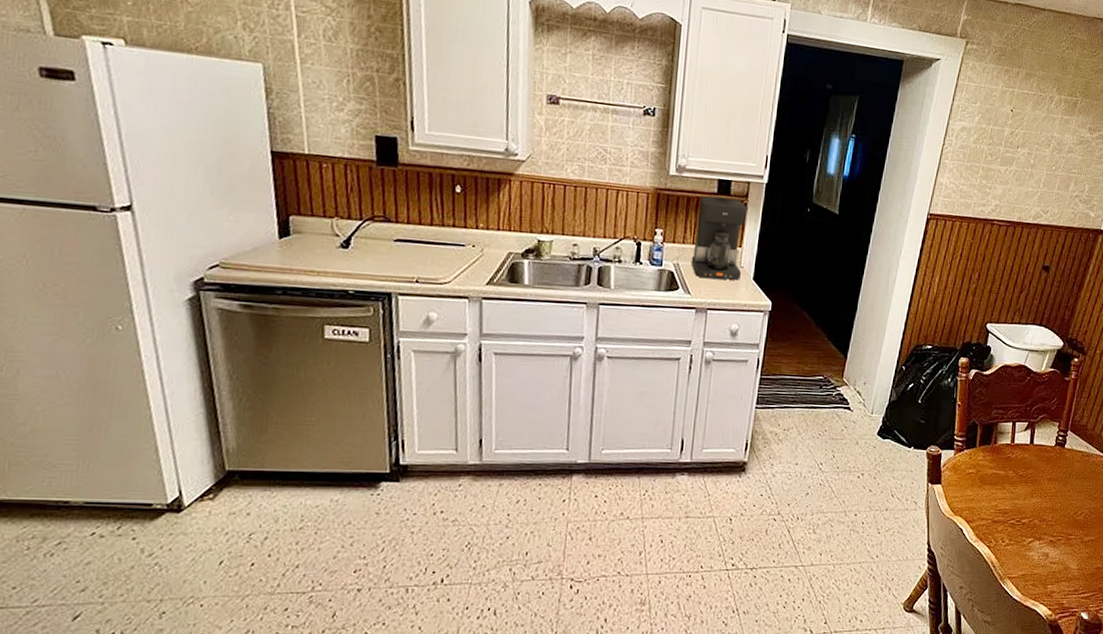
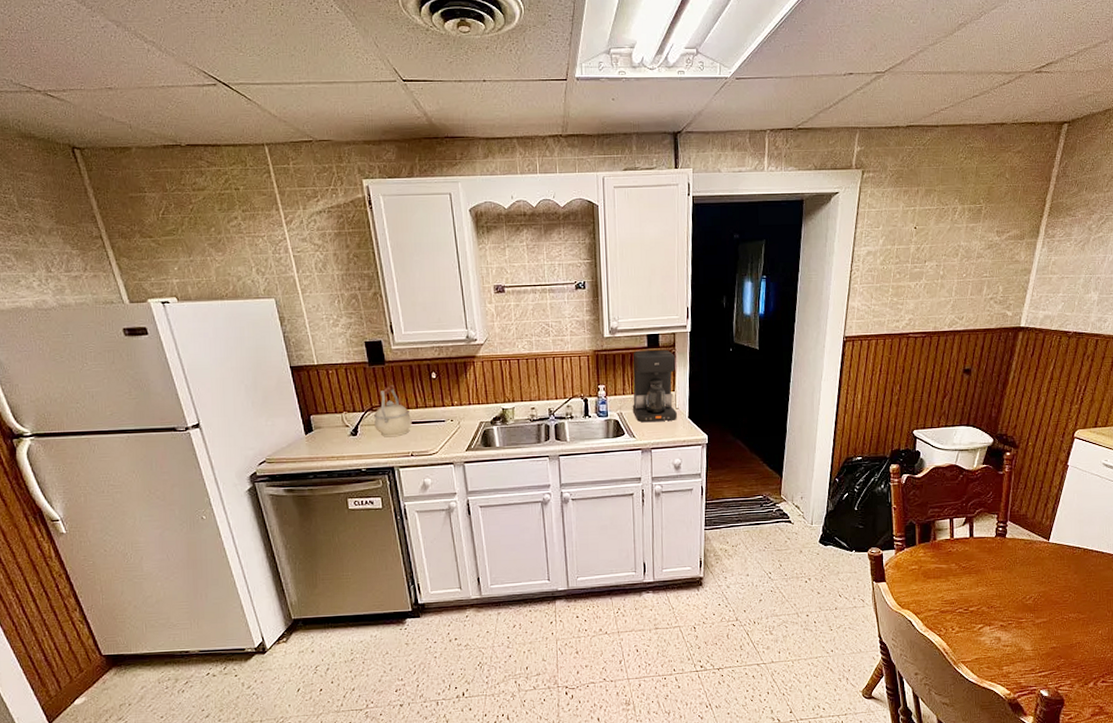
kettle: none [373,192,423,257] -> present [373,384,412,438]

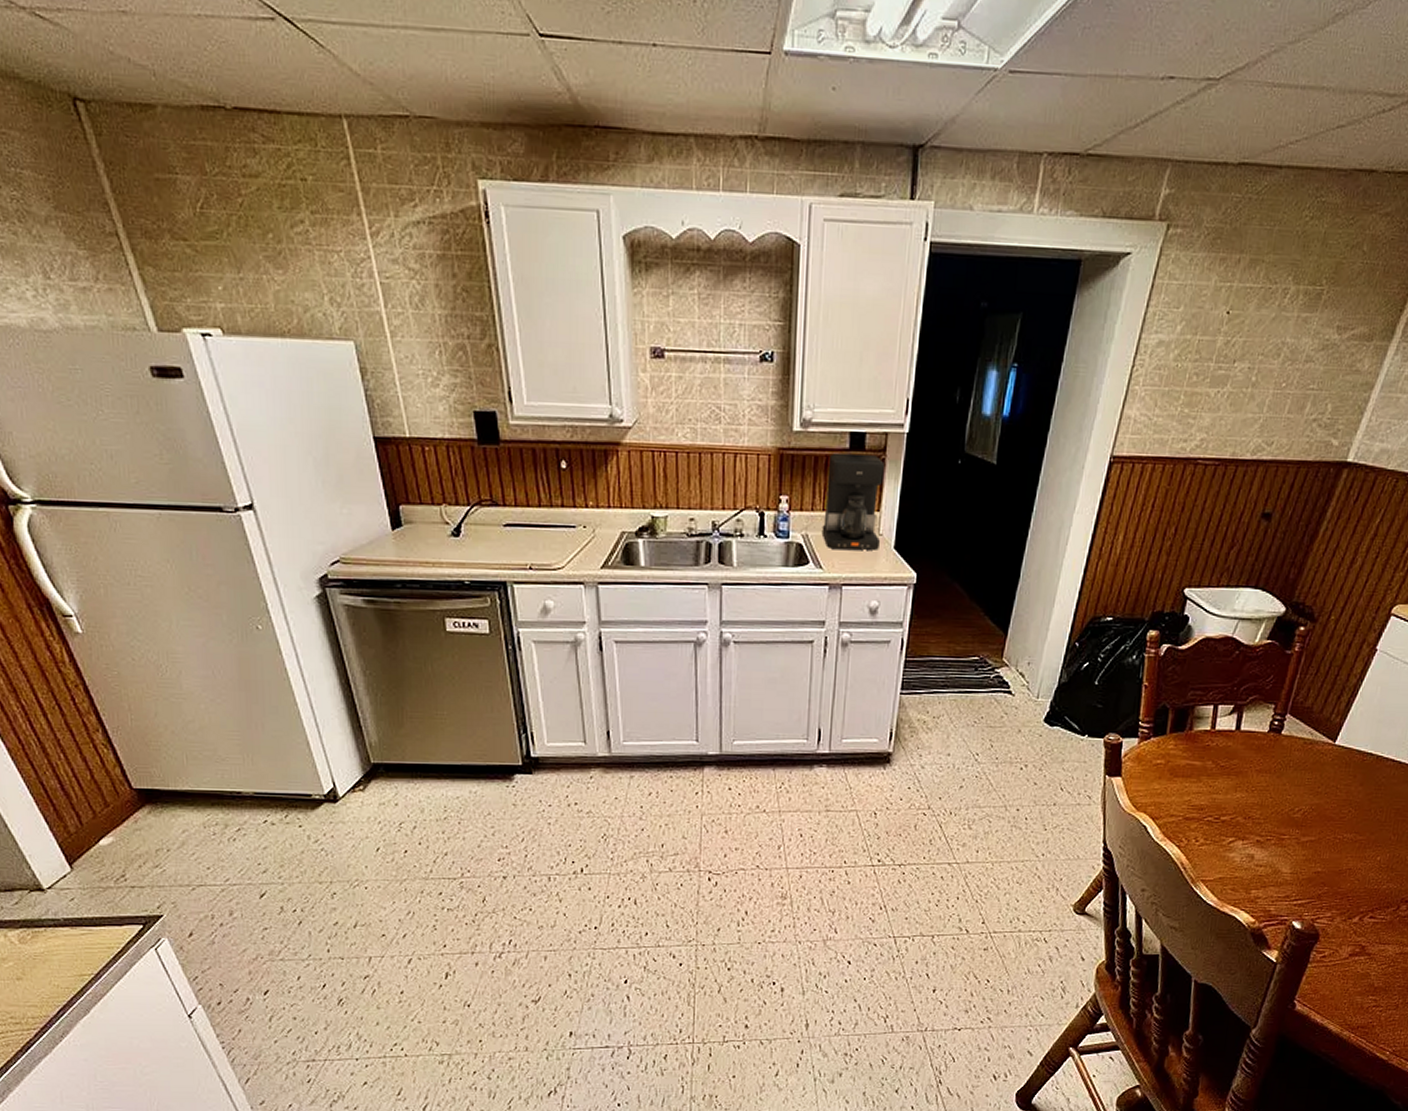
kettle: present [373,384,412,438] -> none [481,472,533,543]

